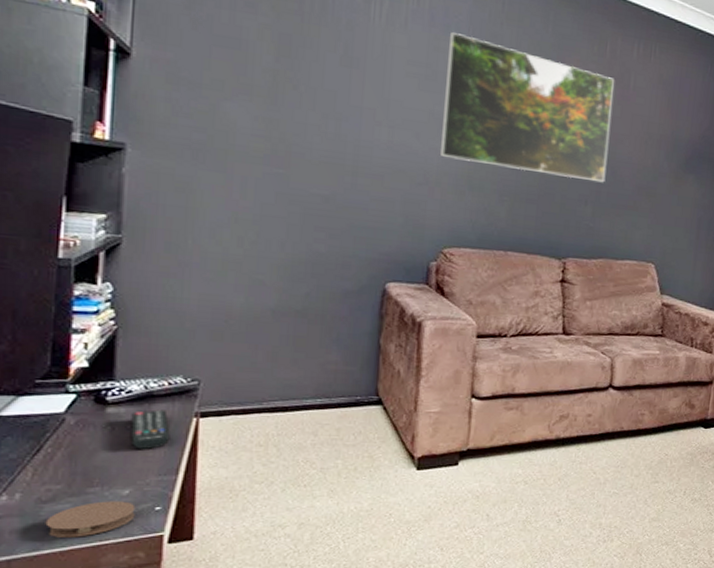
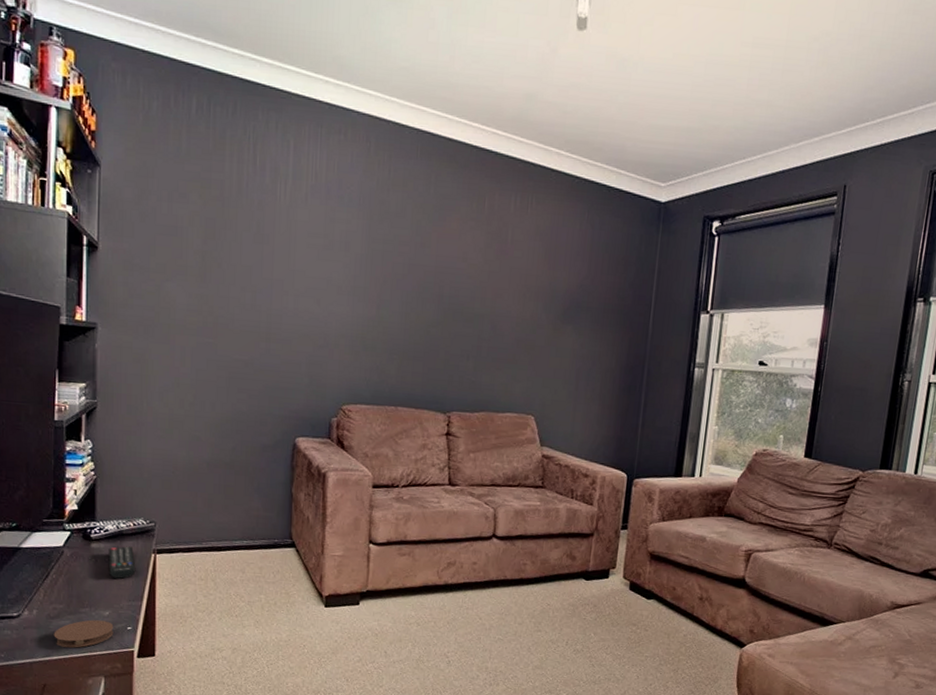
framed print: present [439,32,614,183] -> none [337,203,493,338]

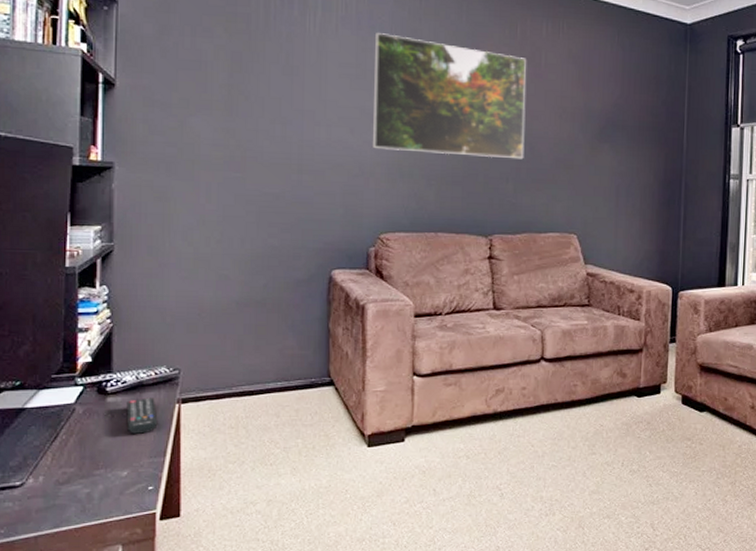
coaster: present [53,619,114,648] -> none [63,482,133,516]
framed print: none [337,203,493,338] -> present [372,33,526,160]

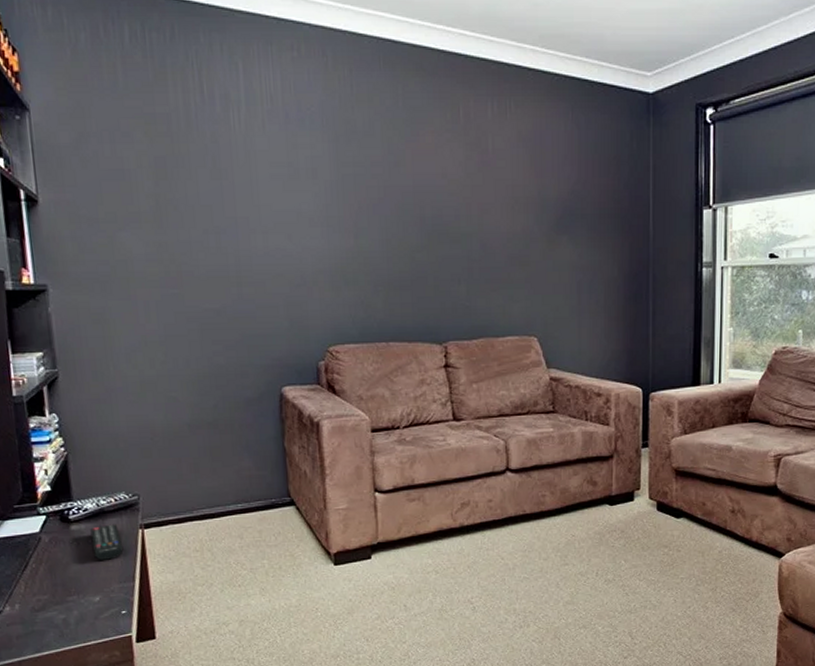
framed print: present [372,33,526,160] -> none [304,126,476,259]

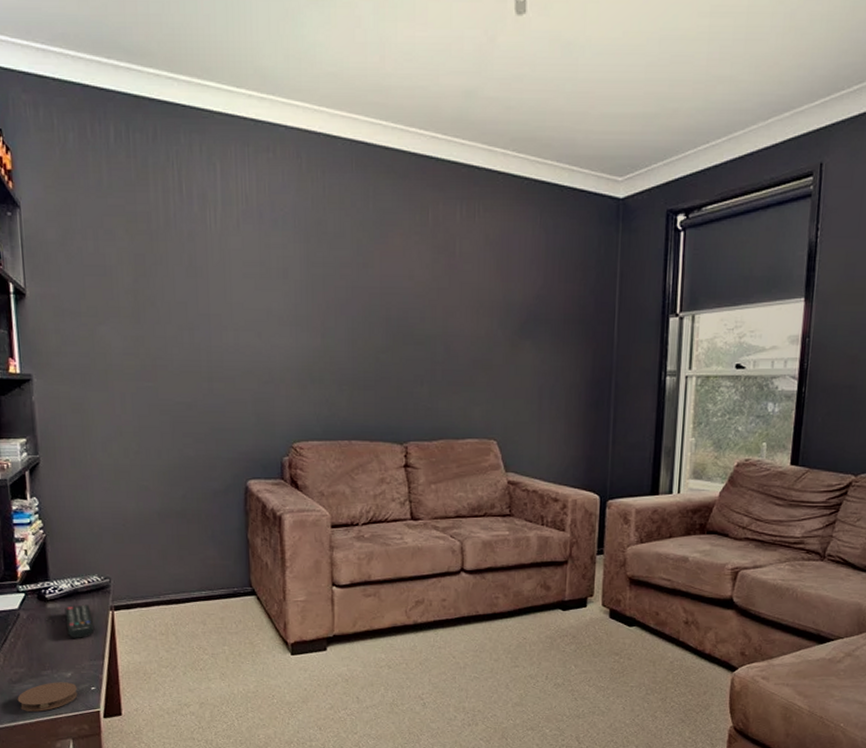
coaster: none [41,607,107,641] -> present [17,682,78,712]

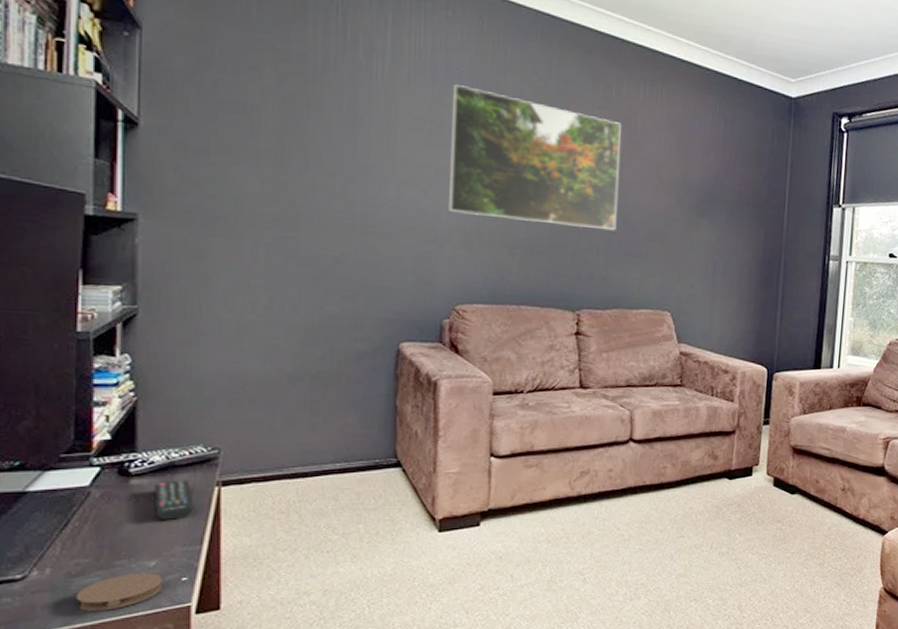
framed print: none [277,227,440,360] -> present [447,85,621,231]

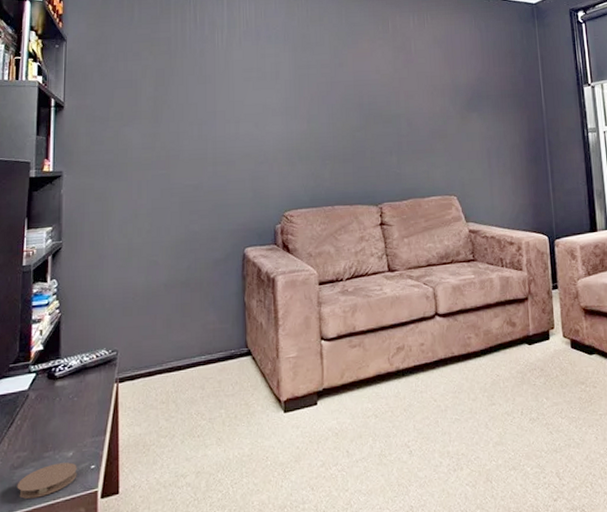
remote control: present [154,480,193,520] -> none [72,379,99,415]
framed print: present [447,85,621,231] -> none [271,40,404,138]

